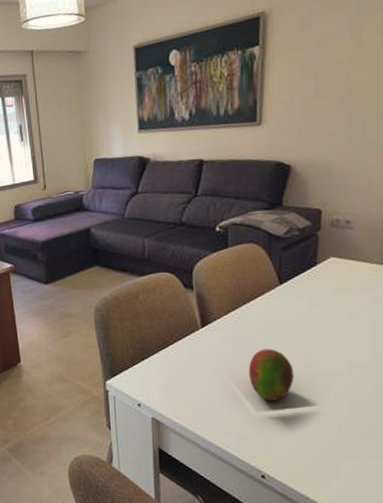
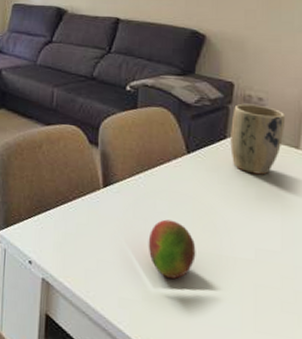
plant pot: none [320,228,373,295] -> present [230,103,285,175]

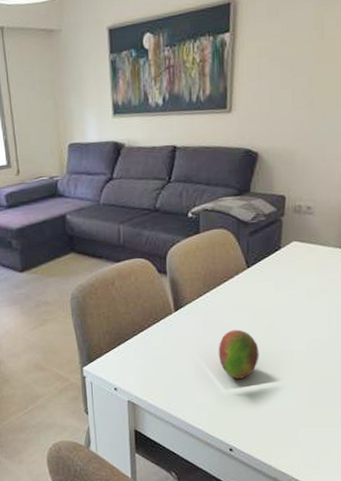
plant pot: present [230,103,285,175] -> none [284,213,330,277]

